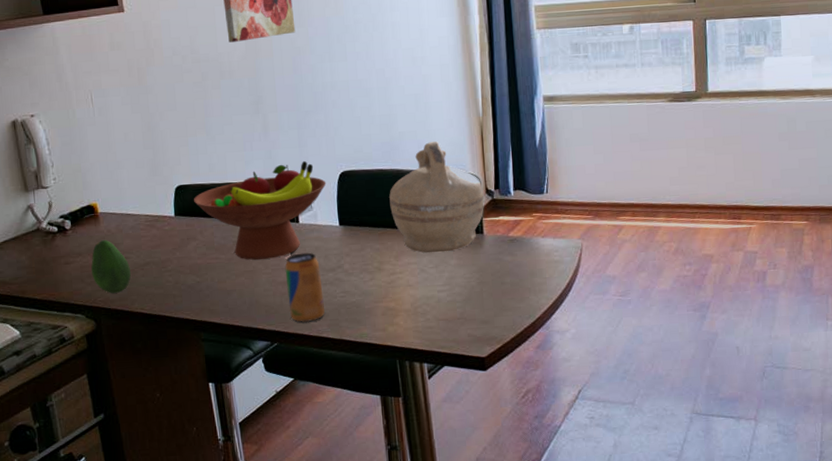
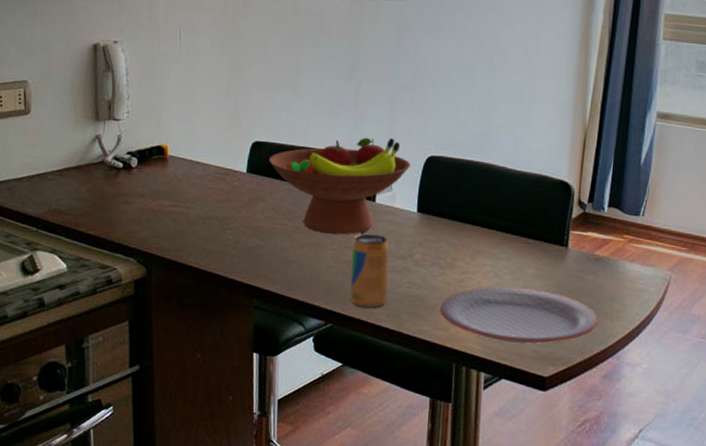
fruit: present [91,239,131,293] -> none [151,184,192,243]
plate: none [375,277,523,332] -> present [440,286,598,345]
teapot: present [389,141,484,253] -> none [474,140,576,260]

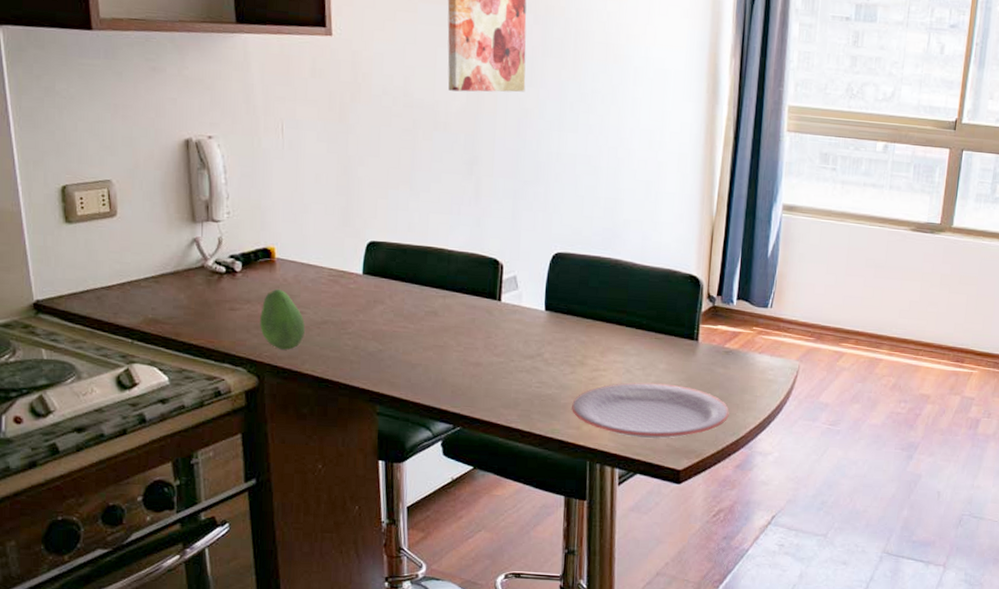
fruit: none [151,184,192,243] -> present [260,288,305,350]
fruit bowl: present [268,137,411,235] -> none [385,234,537,336]
beverage can: present [349,233,390,309] -> none [478,334,518,410]

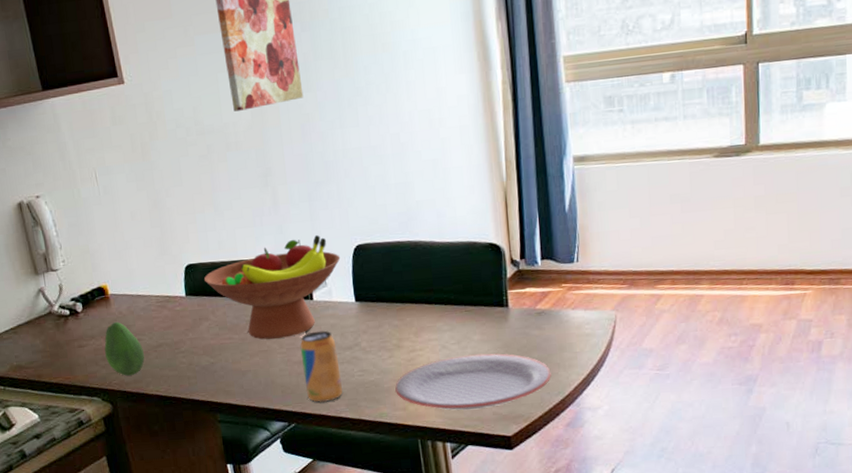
fruit bowl: none [385,234,537,336] -> present [203,235,341,340]
beverage can: none [478,334,518,410] -> present [300,330,342,403]

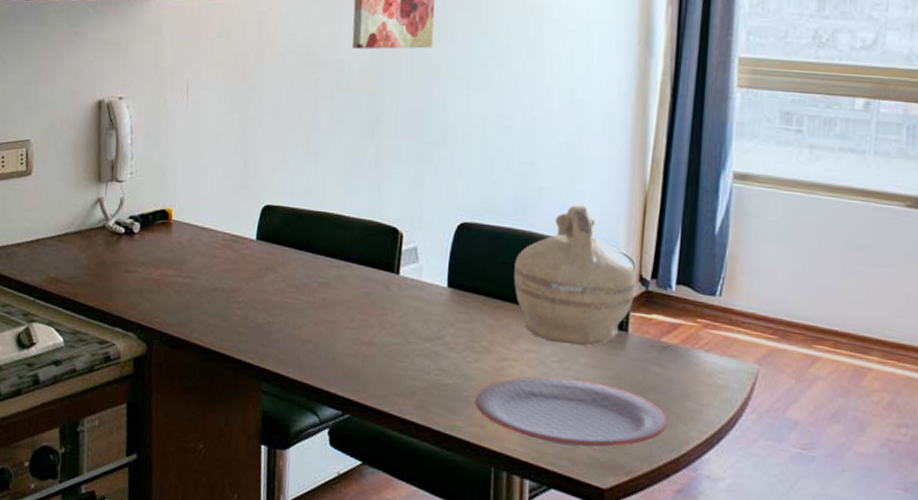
fruit: present [104,321,145,376] -> none [152,252,196,317]
fruit bowl: present [203,235,341,340] -> none [280,200,440,312]
beverage can: present [300,330,342,403] -> none [370,310,416,398]
teapot: none [407,210,509,329] -> present [513,205,636,346]

